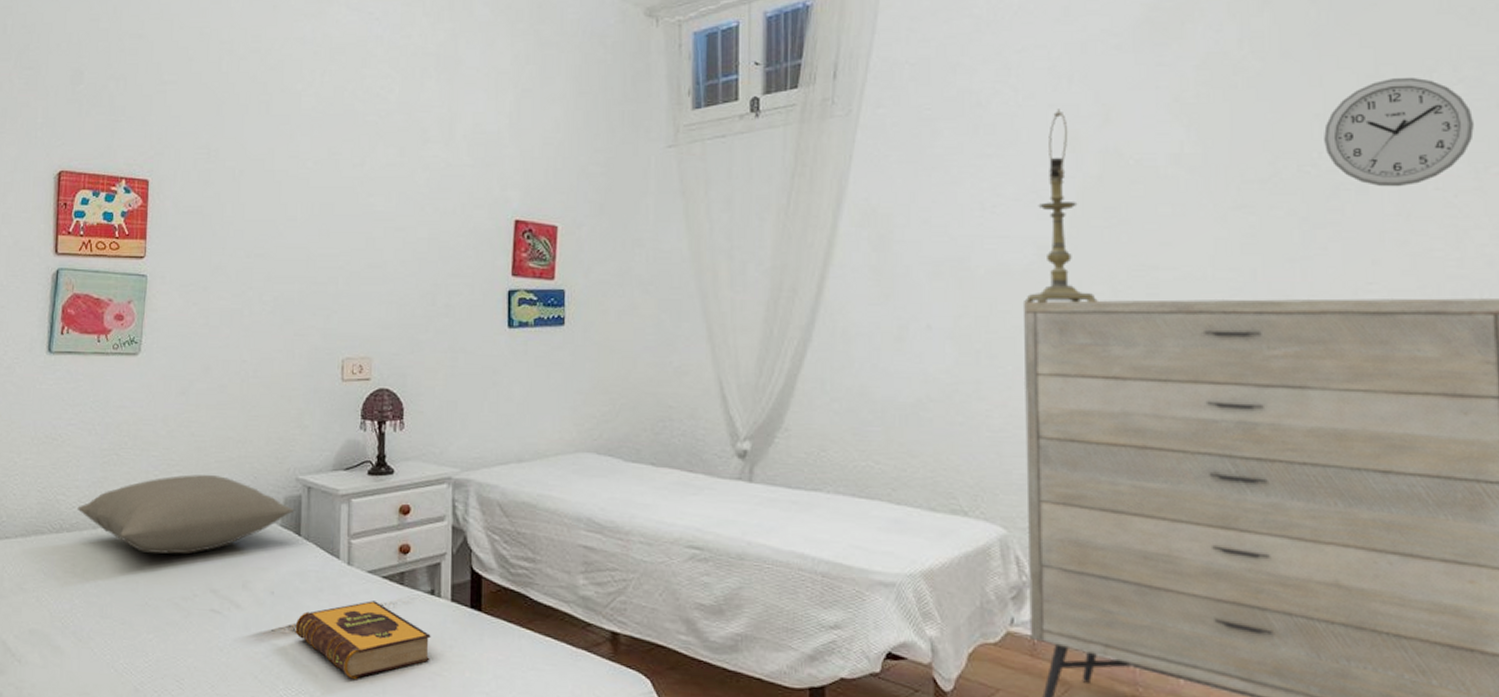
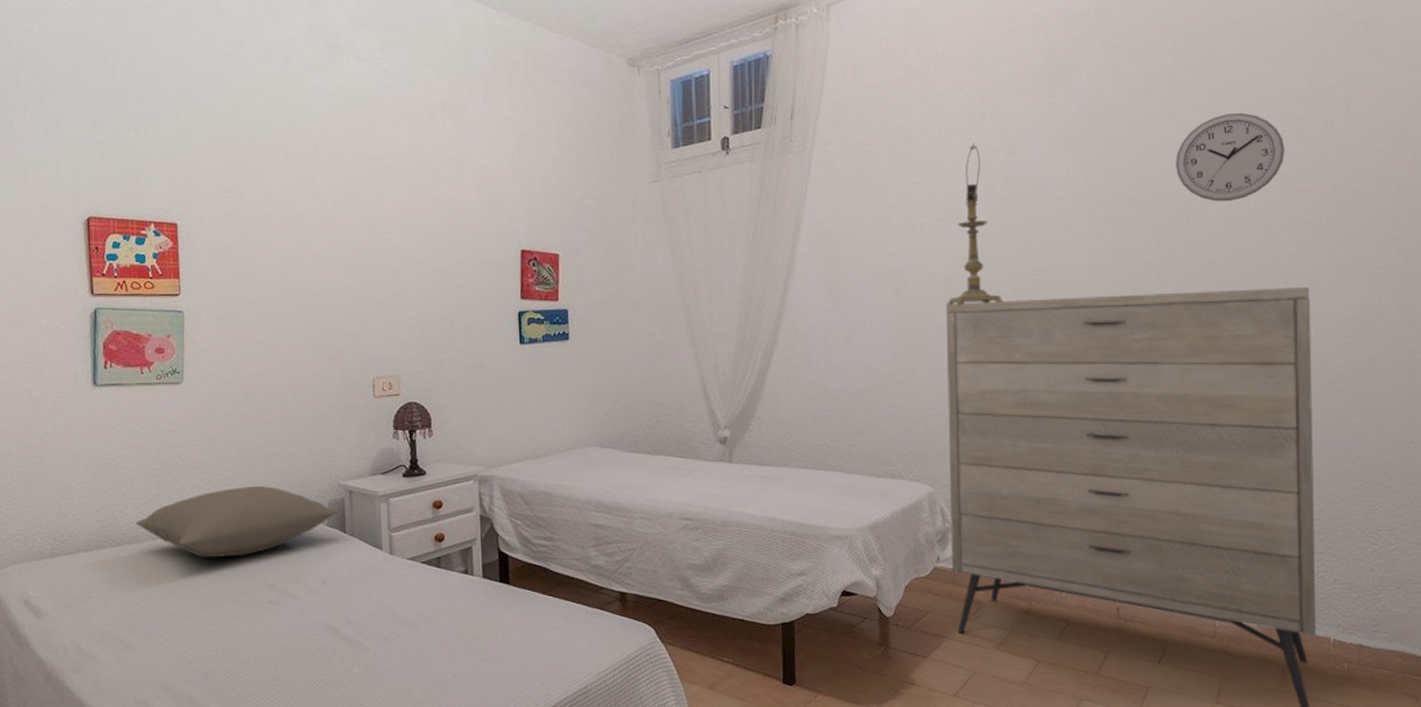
hardback book: present [295,601,431,679] -> none [346,583,467,649]

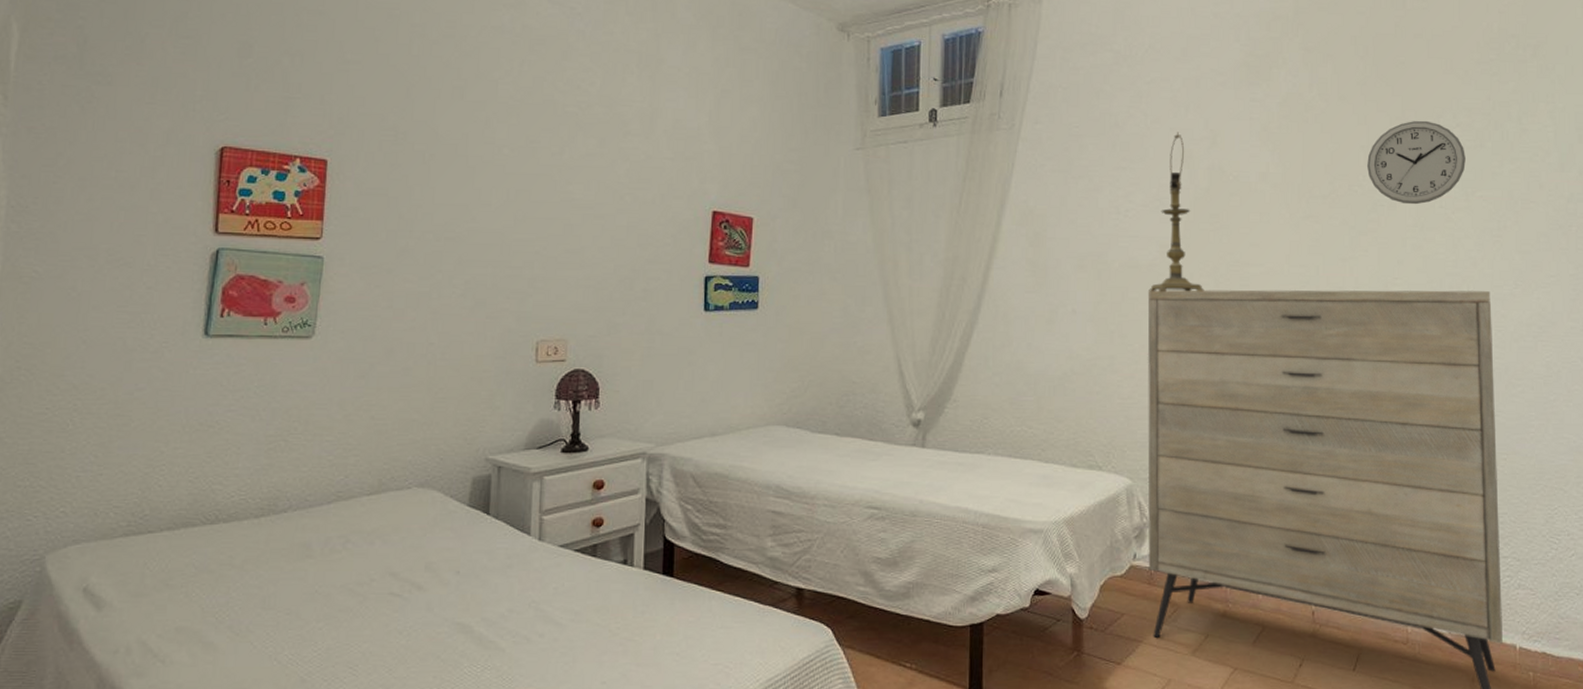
pillow: present [136,486,339,557] -> none [237,458,483,539]

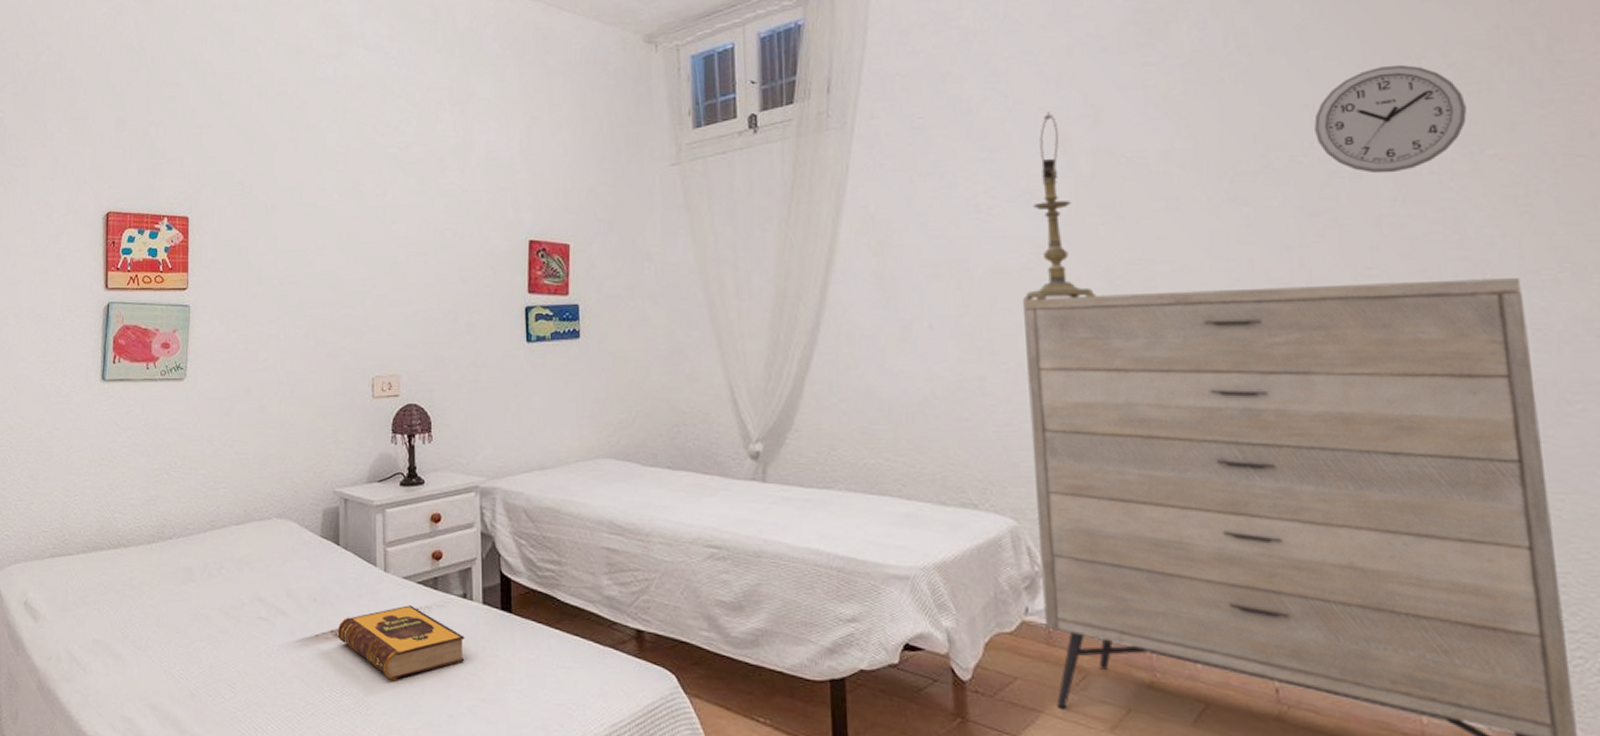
hardback book: none [481,574,623,650] -> present [337,605,465,680]

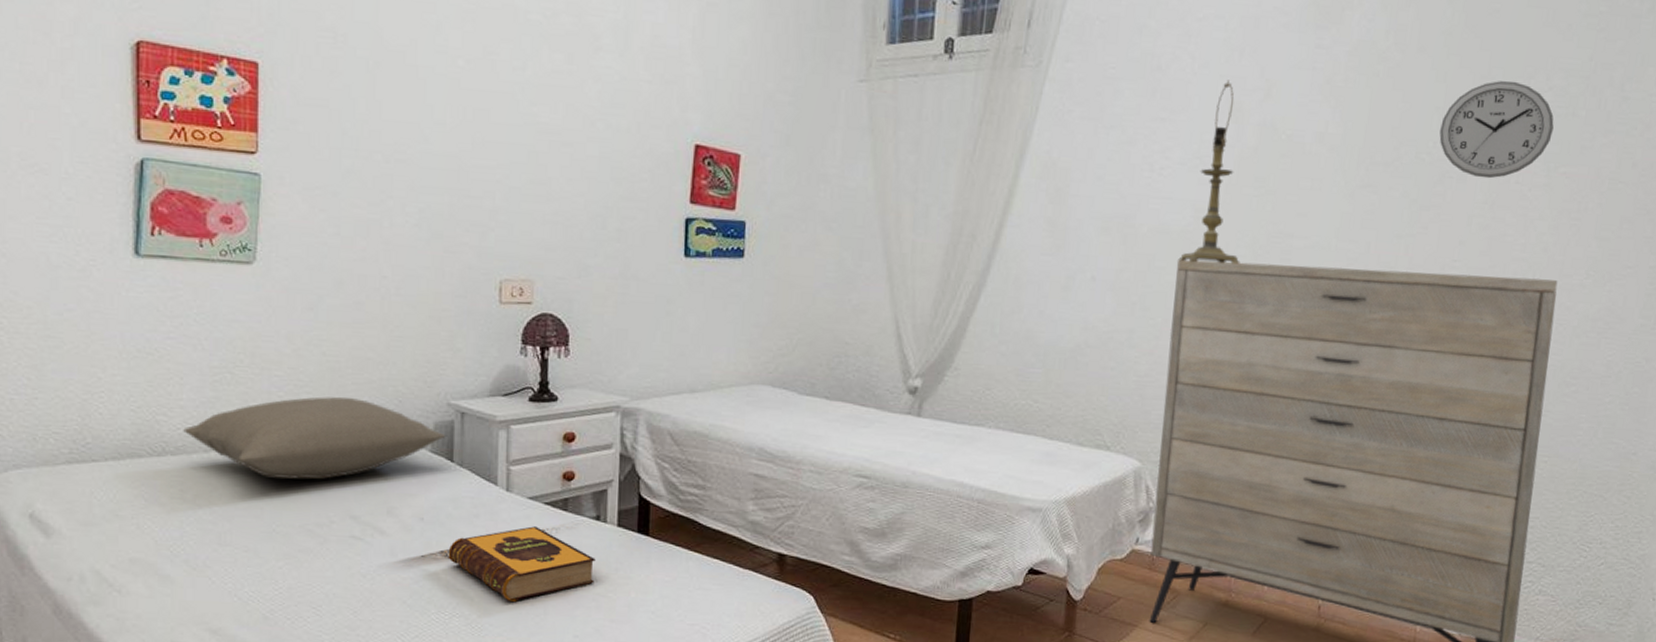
pillow: none [133,490,333,565] -> present [183,396,446,479]

